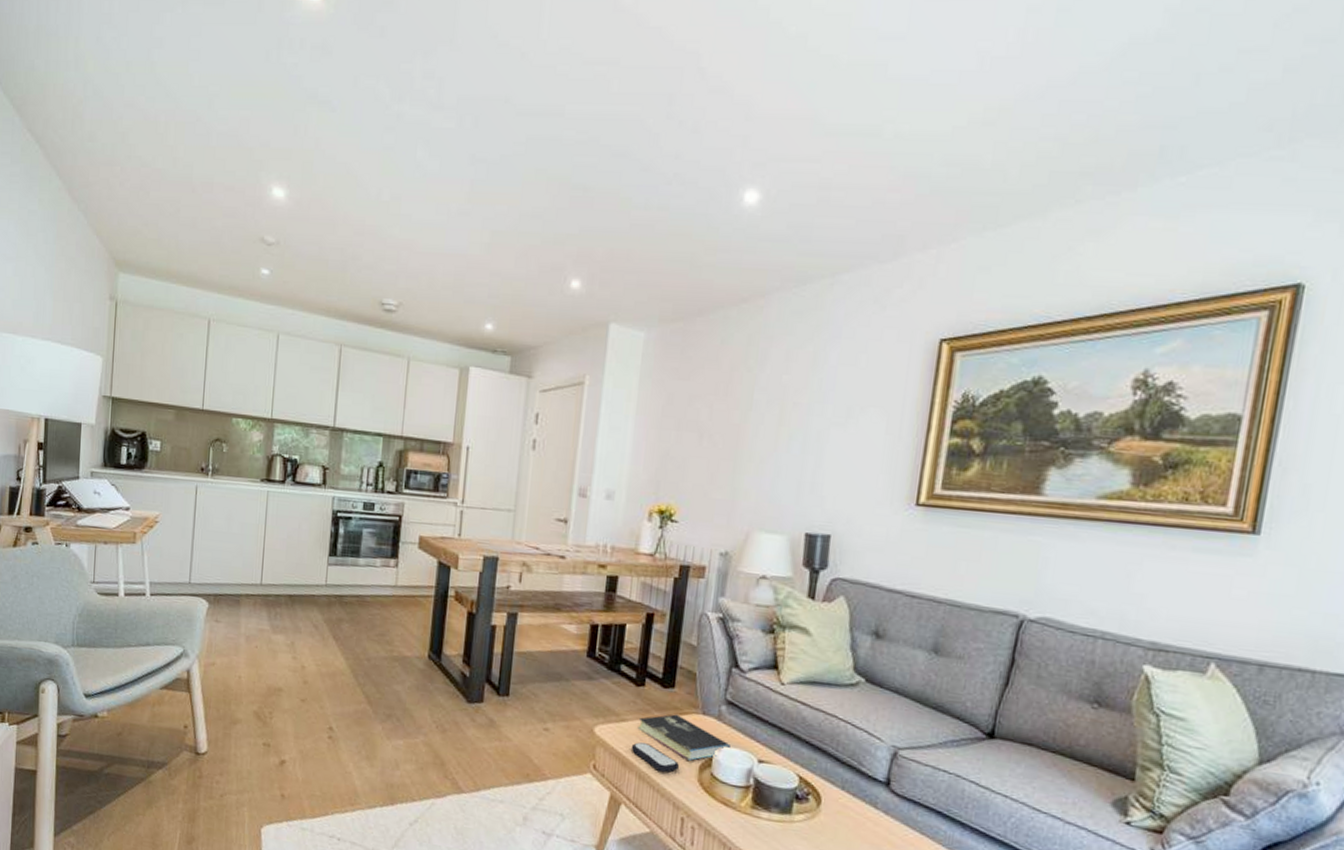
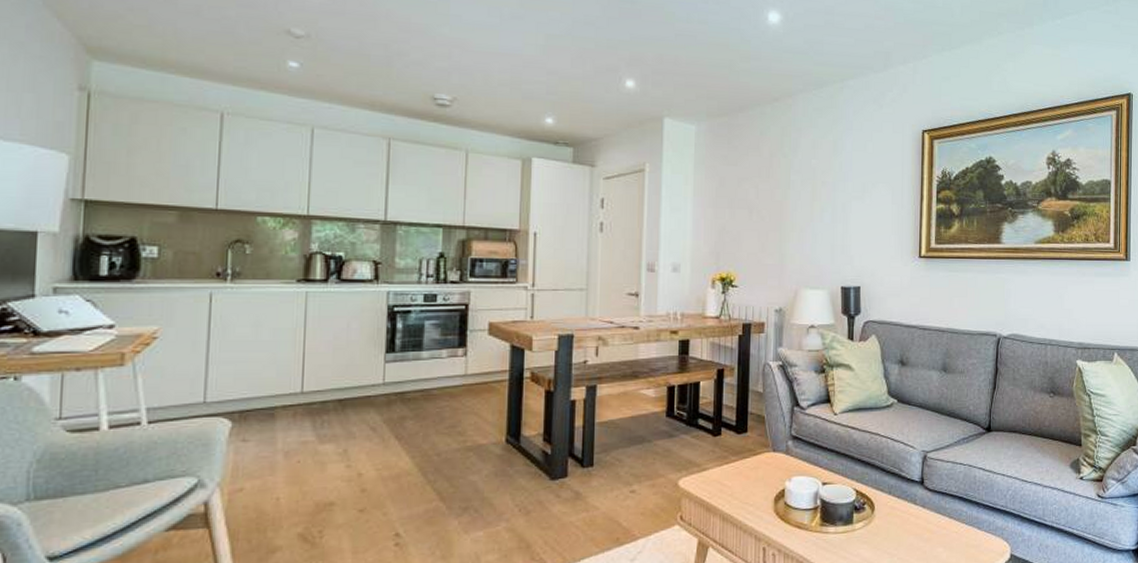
remote control: present [631,742,680,774] -> none [713,487,758,511]
book: present [637,714,730,761] -> none [718,456,798,495]

